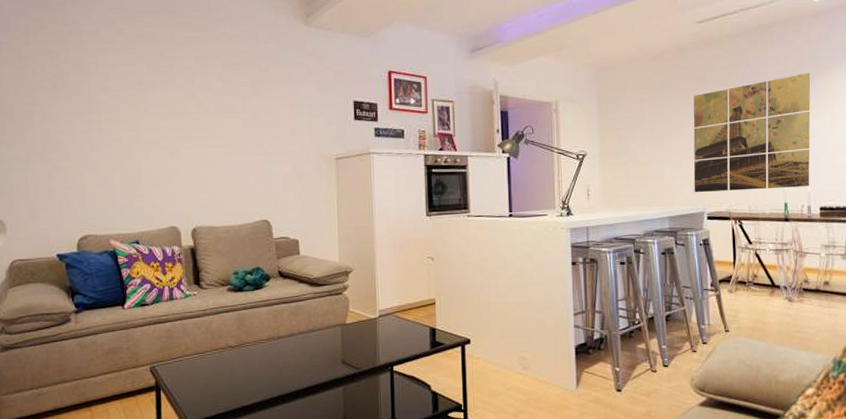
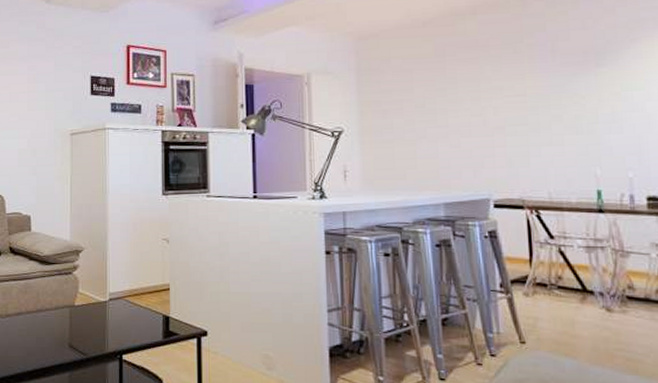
wall art: present [693,72,811,193] -> none [474,36,632,177]

